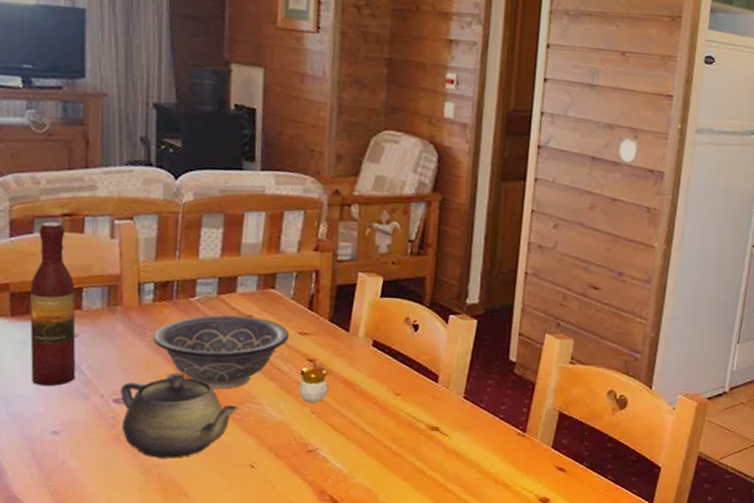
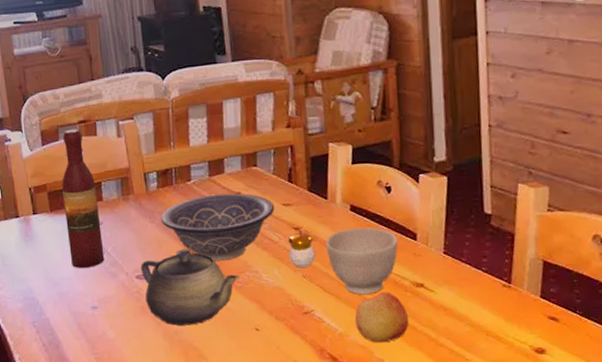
bowl: none [341,364,419,436] -> present [325,227,398,295]
apple: none [361,434,419,486] -> present [354,292,409,343]

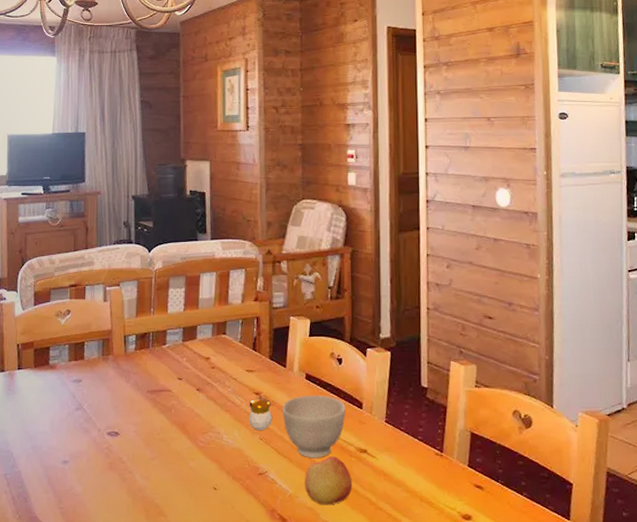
wine bottle: present [62,129,105,268] -> none [47,292,80,423]
teapot: present [141,249,239,326] -> none [113,408,202,482]
decorative bowl: present [160,193,275,261] -> none [135,358,239,421]

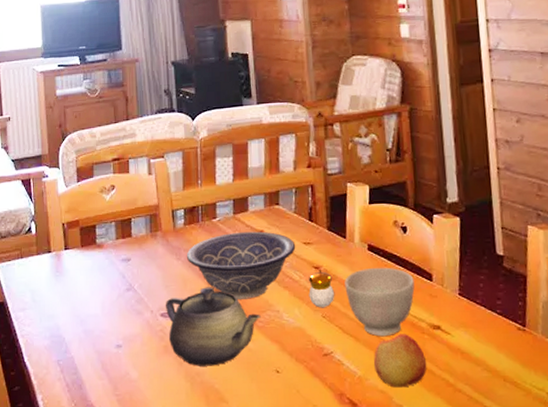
teapot: none [113,408,202,482] -> present [166,287,261,366]
decorative bowl: none [135,358,239,421] -> present [186,231,296,299]

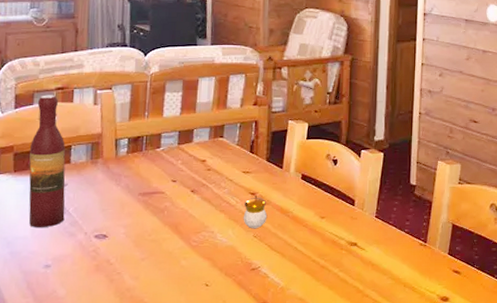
wine bottle: none [94,166,131,305] -> present [29,95,66,227]
teapot: present [166,287,261,366] -> none [101,210,196,283]
decorative bowl: present [186,231,296,299] -> none [126,160,235,222]
bowl: present [344,267,415,337] -> none [277,193,339,253]
apple: present [373,334,427,388] -> none [295,250,342,295]

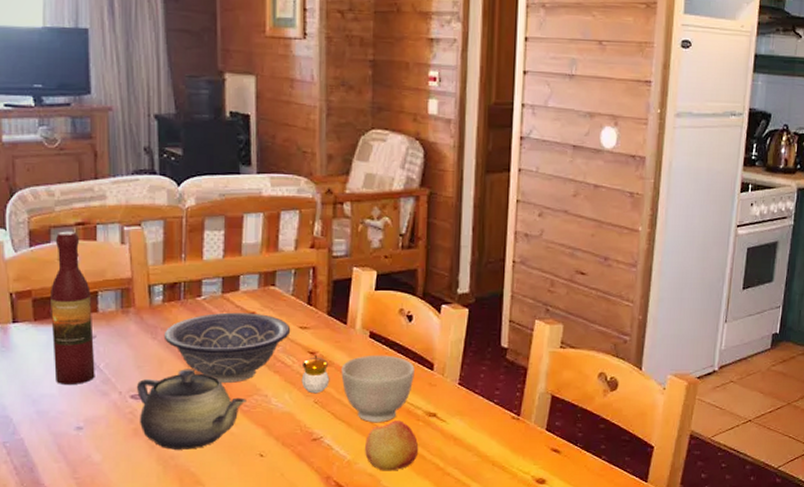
teapot: none [101,210,196,283] -> present [137,369,247,450]
decorative bowl: none [126,160,235,222] -> present [163,312,291,383]
bowl: none [277,193,339,253] -> present [341,355,415,423]
apple: none [295,250,342,295] -> present [364,421,419,471]

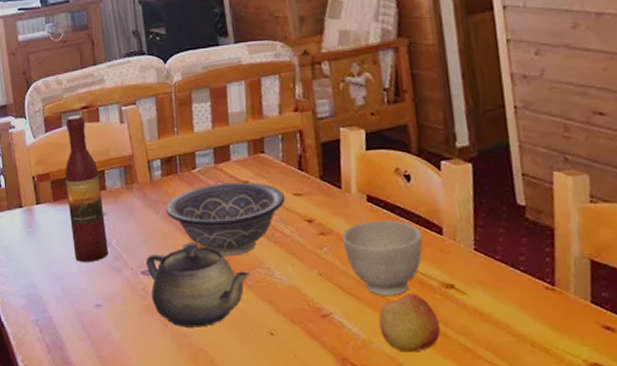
candle: present [301,354,330,394] -> none [301,222,332,265]

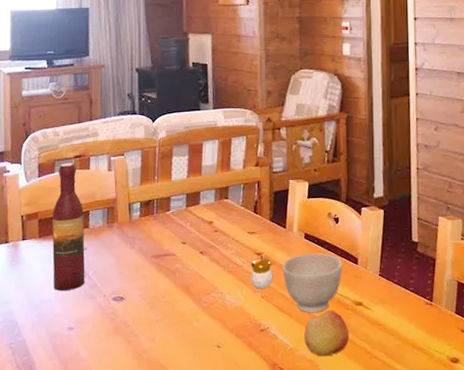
teapot: present [146,242,250,327] -> none [118,272,206,344]
decorative bowl: present [165,182,286,256] -> none [140,222,241,283]
candle: none [301,222,332,265] -> present [250,255,274,290]

